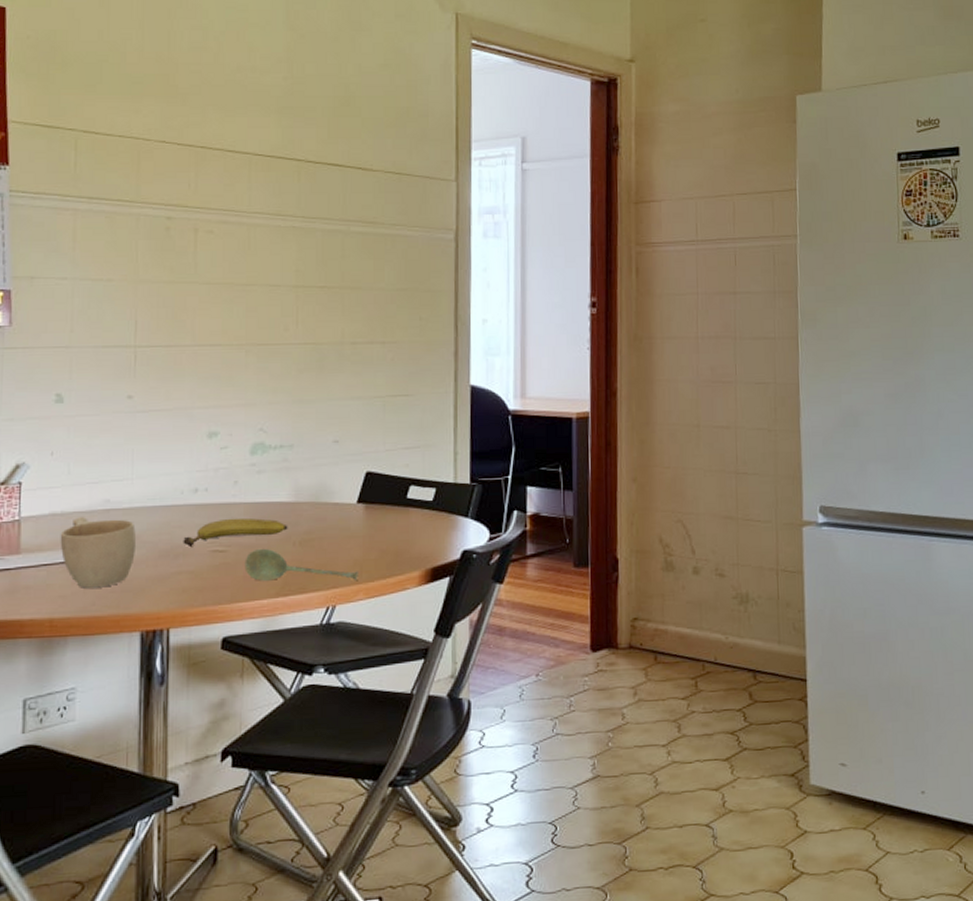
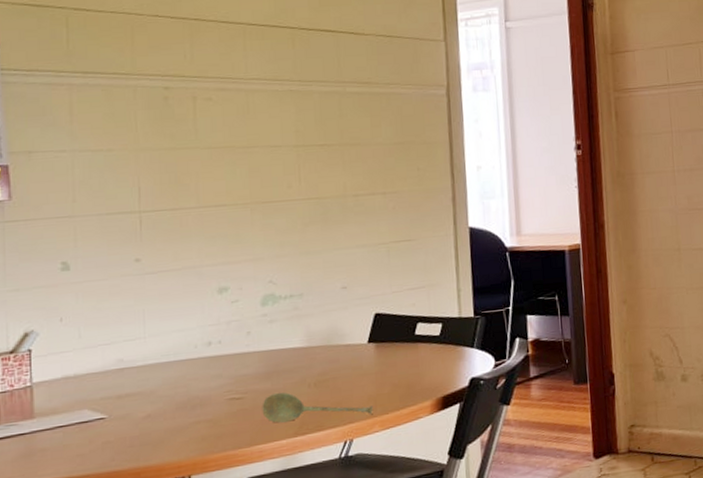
cup: present [60,517,137,588] -> none [74,377,153,446]
fruit: present [183,517,288,546] -> none [199,364,303,397]

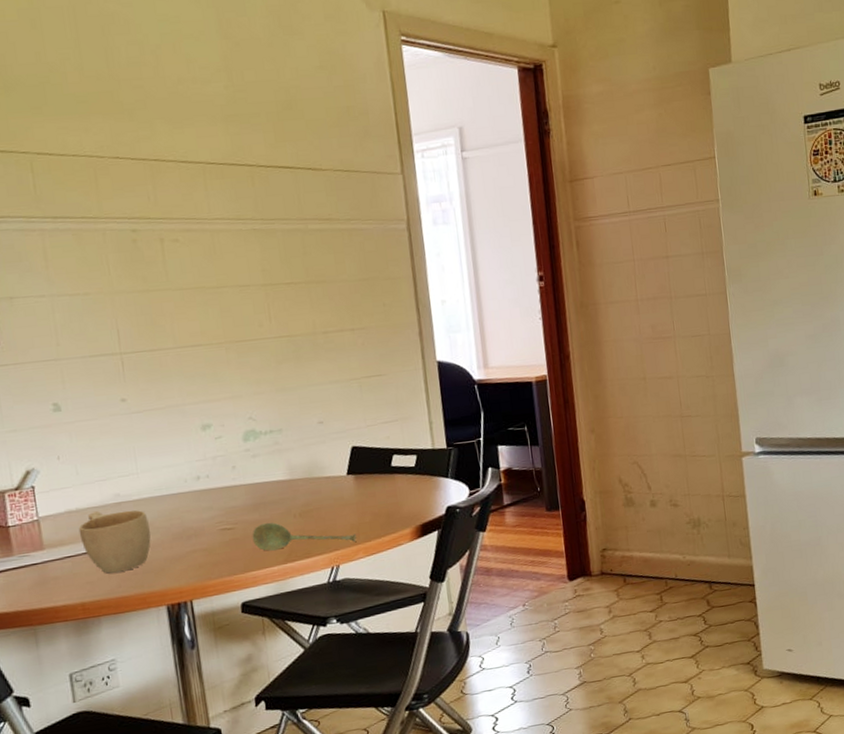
cup: none [74,377,153,446] -> present [78,510,151,574]

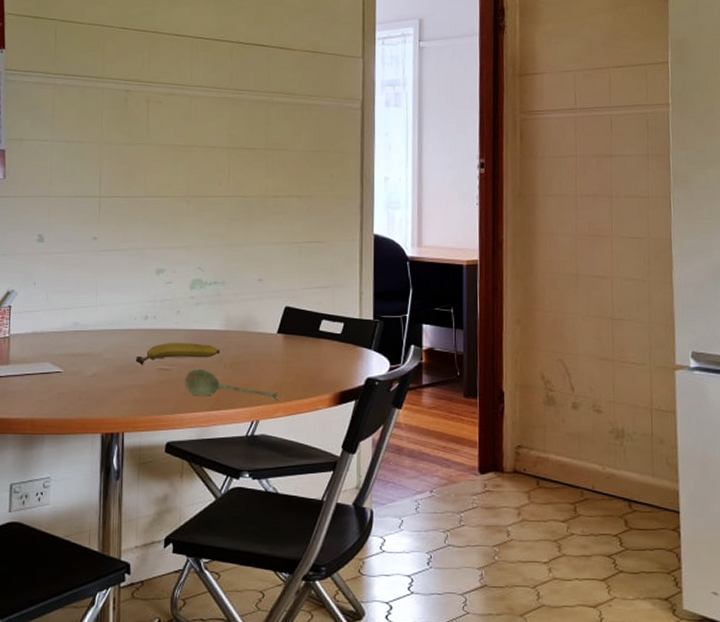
cup: present [78,510,151,574] -> none [40,336,99,395]
fruit: none [192,496,288,528] -> present [135,342,220,364]

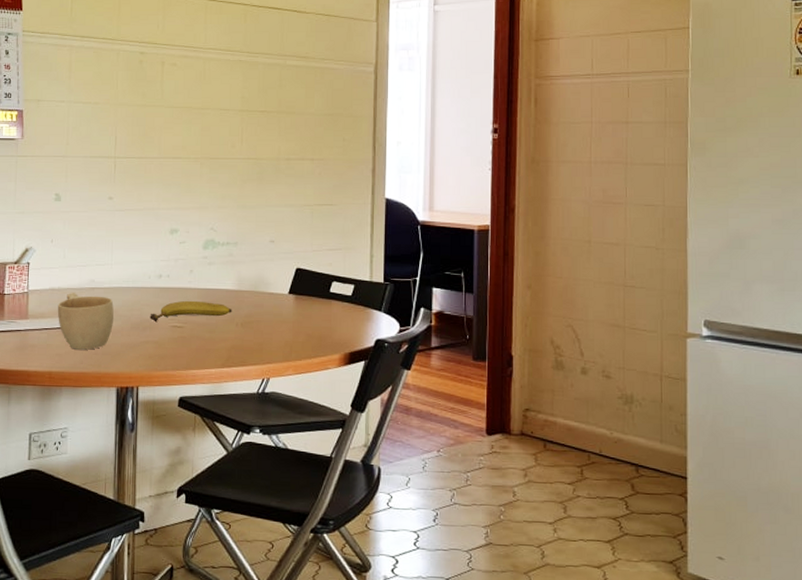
cup: none [40,336,99,395] -> present [57,293,115,350]
soupspoon: present [184,368,278,401] -> none [197,326,288,359]

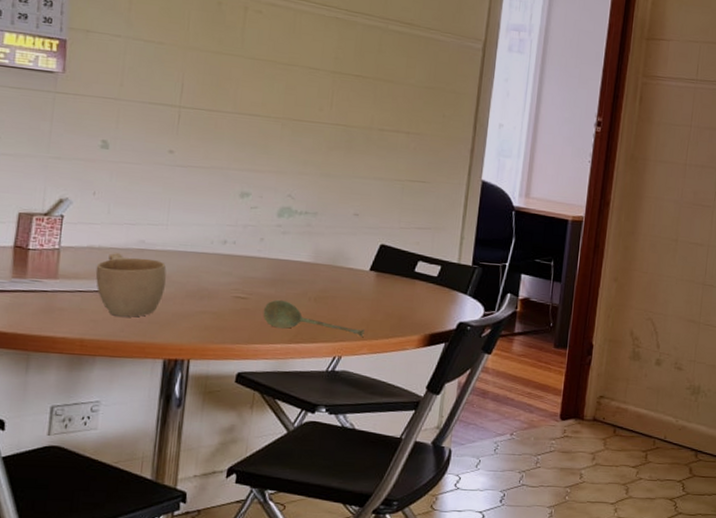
fruit: present [149,300,232,321] -> none [209,270,306,290]
soupspoon: none [197,326,288,359] -> present [263,299,364,338]

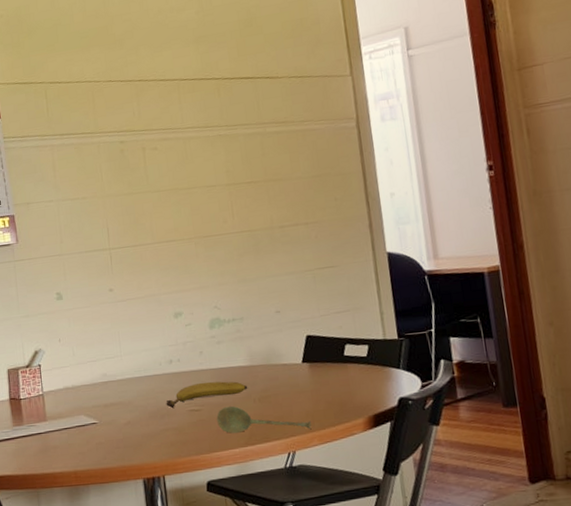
cup: present [95,253,167,317] -> none [73,389,131,446]
fruit: none [209,270,306,290] -> present [166,381,248,408]

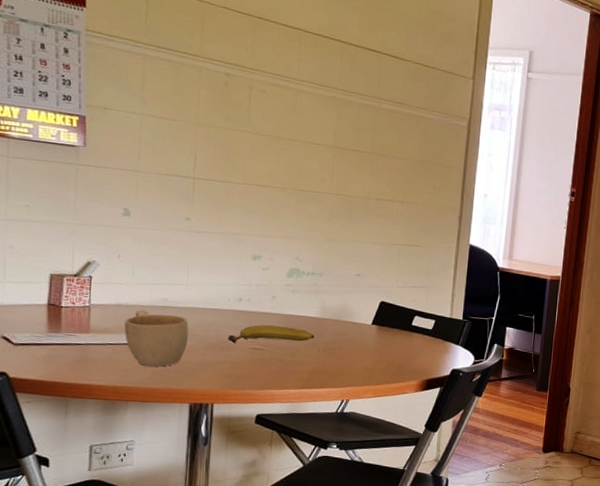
cup: none [73,389,131,446] -> present [124,310,189,367]
soupspoon: present [216,405,311,433] -> none [277,350,369,383]

